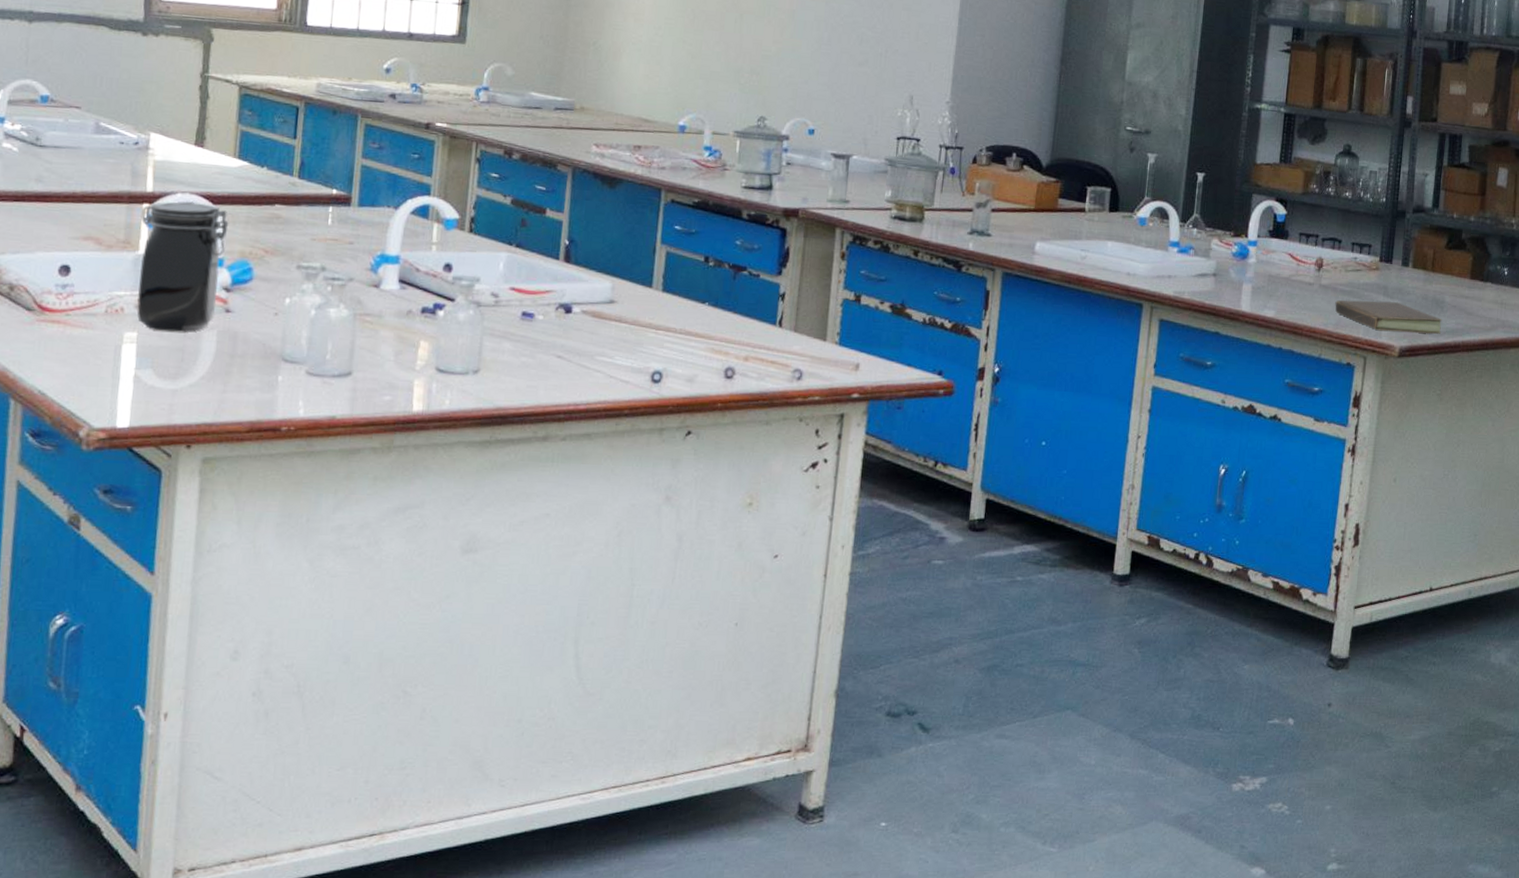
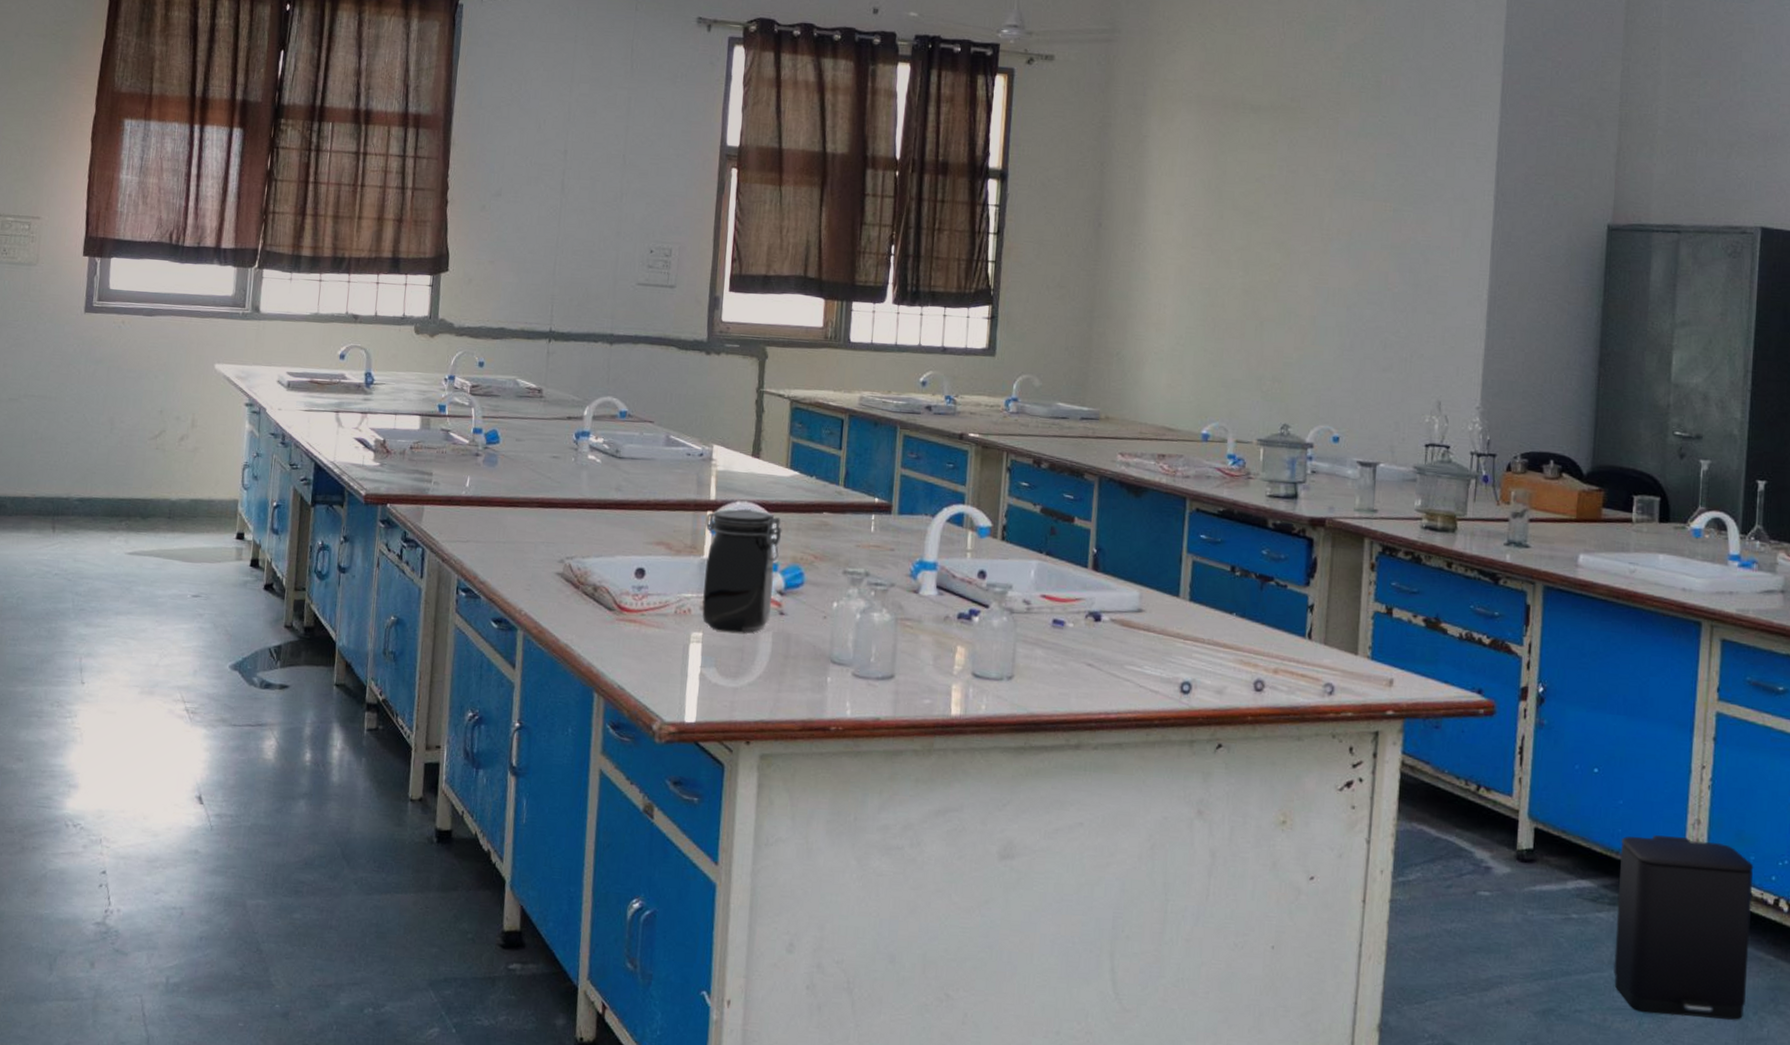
pedal bin: none [1052,501,1179,664] -> present [1613,835,1754,1020]

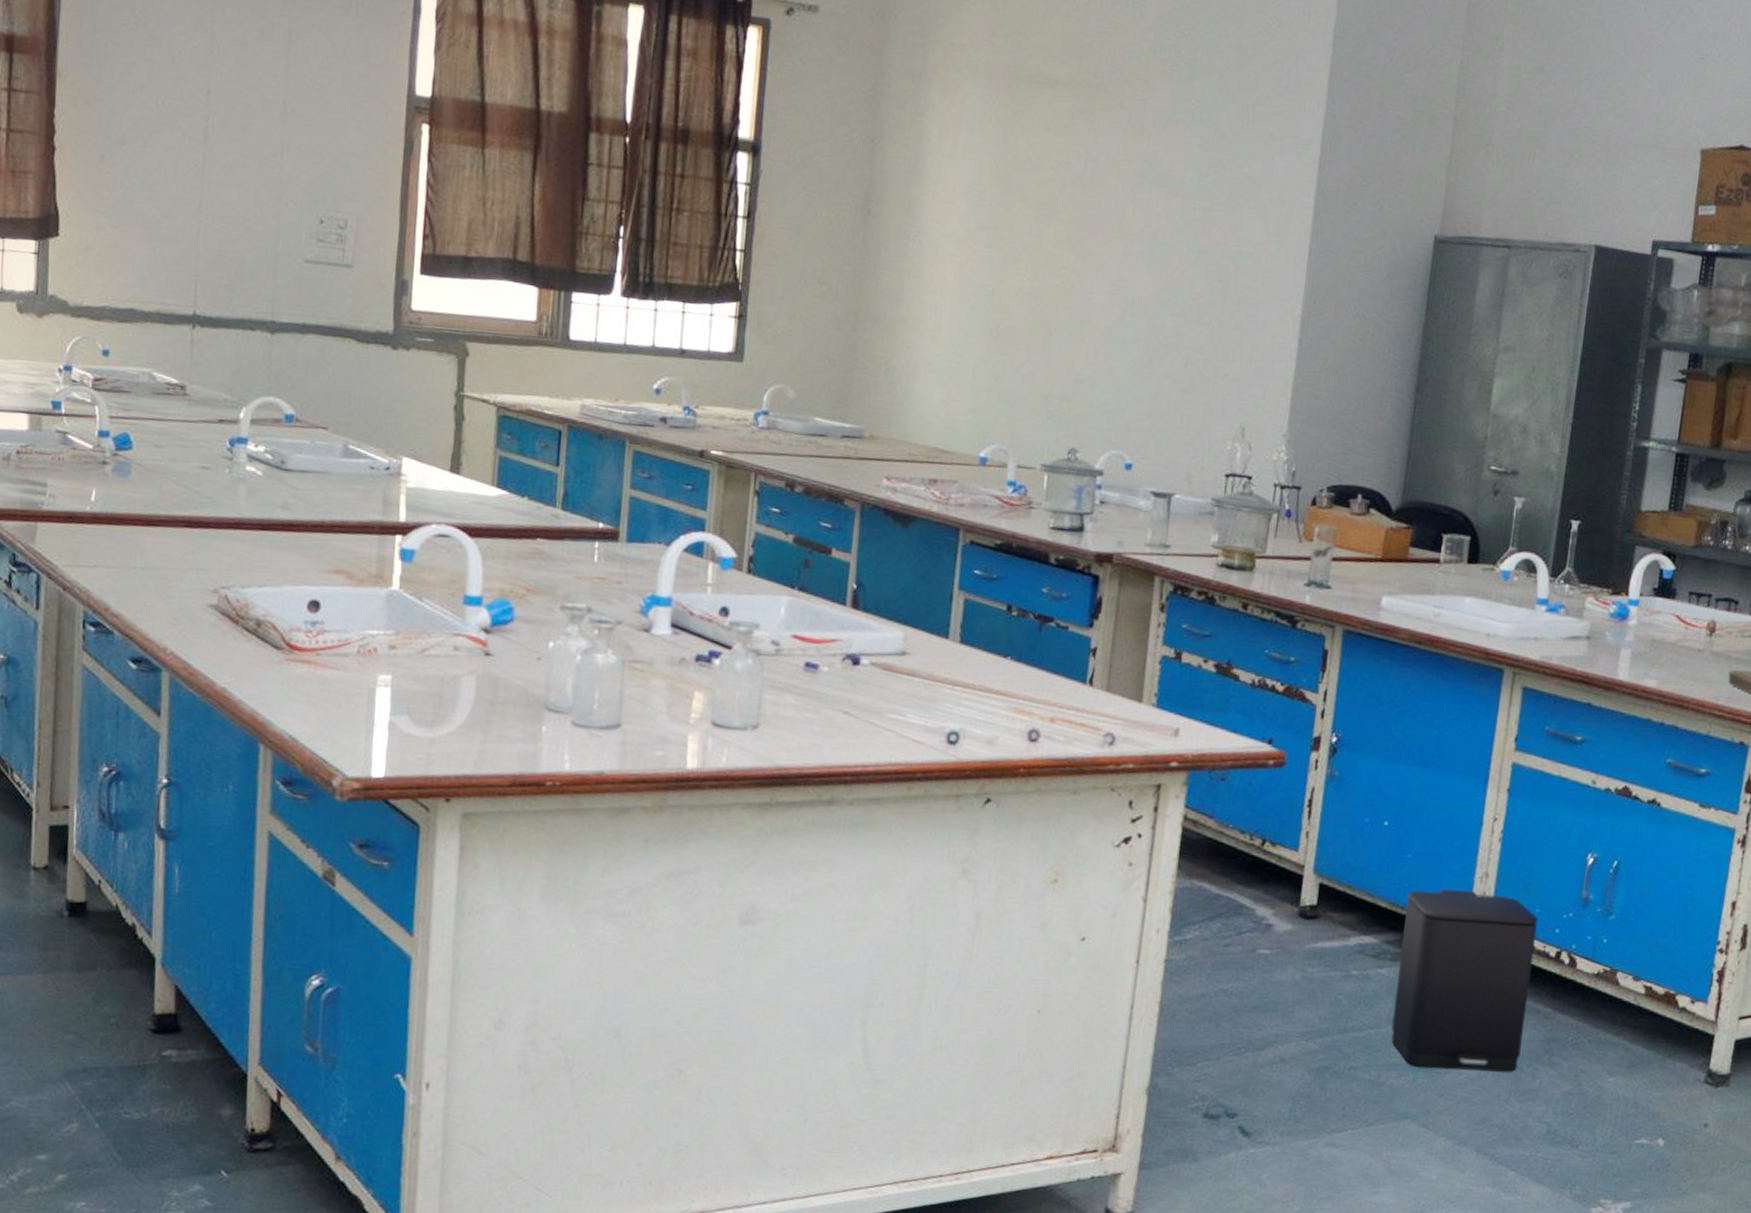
jar: present [702,509,782,633] -> none [391,533,488,676]

